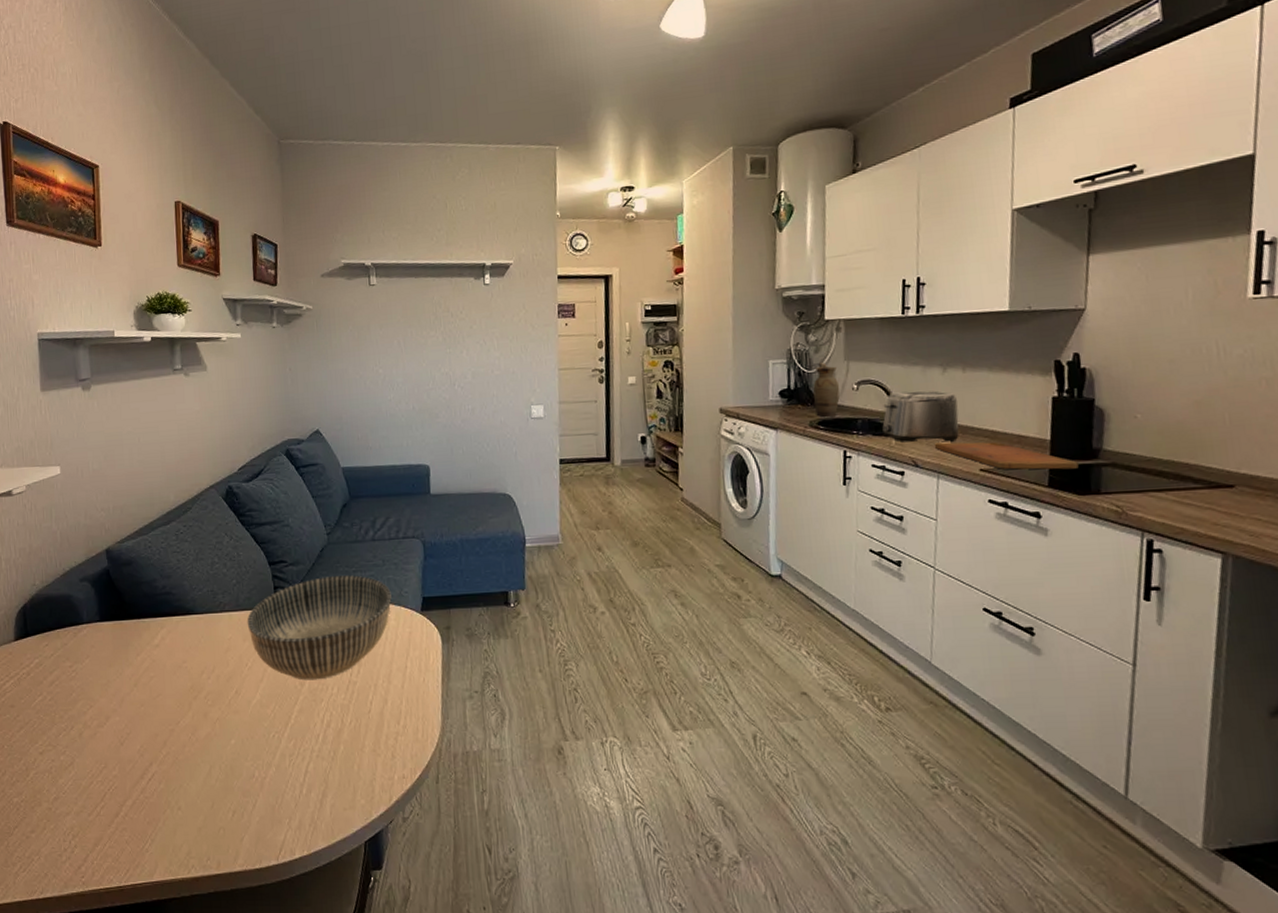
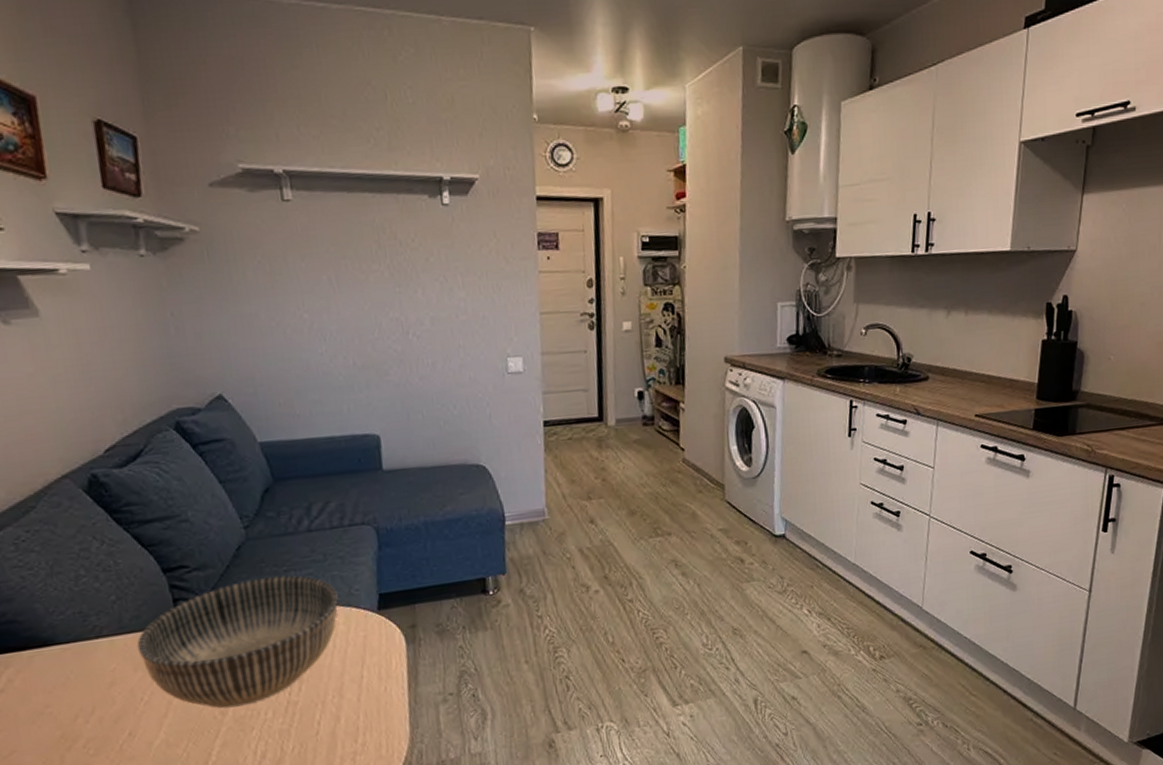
ceramic jug: present [812,363,840,418] -> none [821,305,849,366]
toaster: present [882,390,959,442] -> none [888,335,959,390]
cutting board: present [935,442,1079,470] -> none [936,386,1059,414]

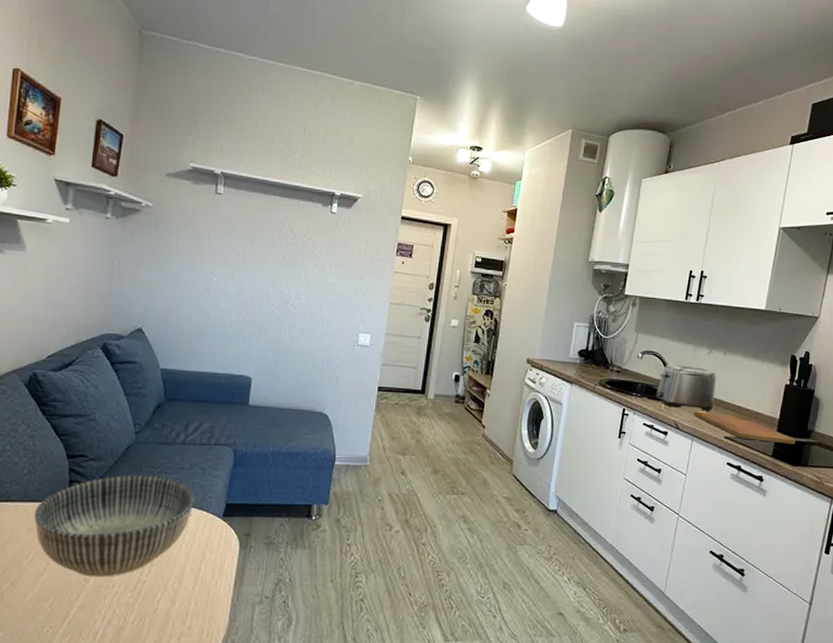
toaster: none [888,335,959,390] -> present [656,364,716,412]
cutting board: none [936,386,1059,414] -> present [694,411,796,444]

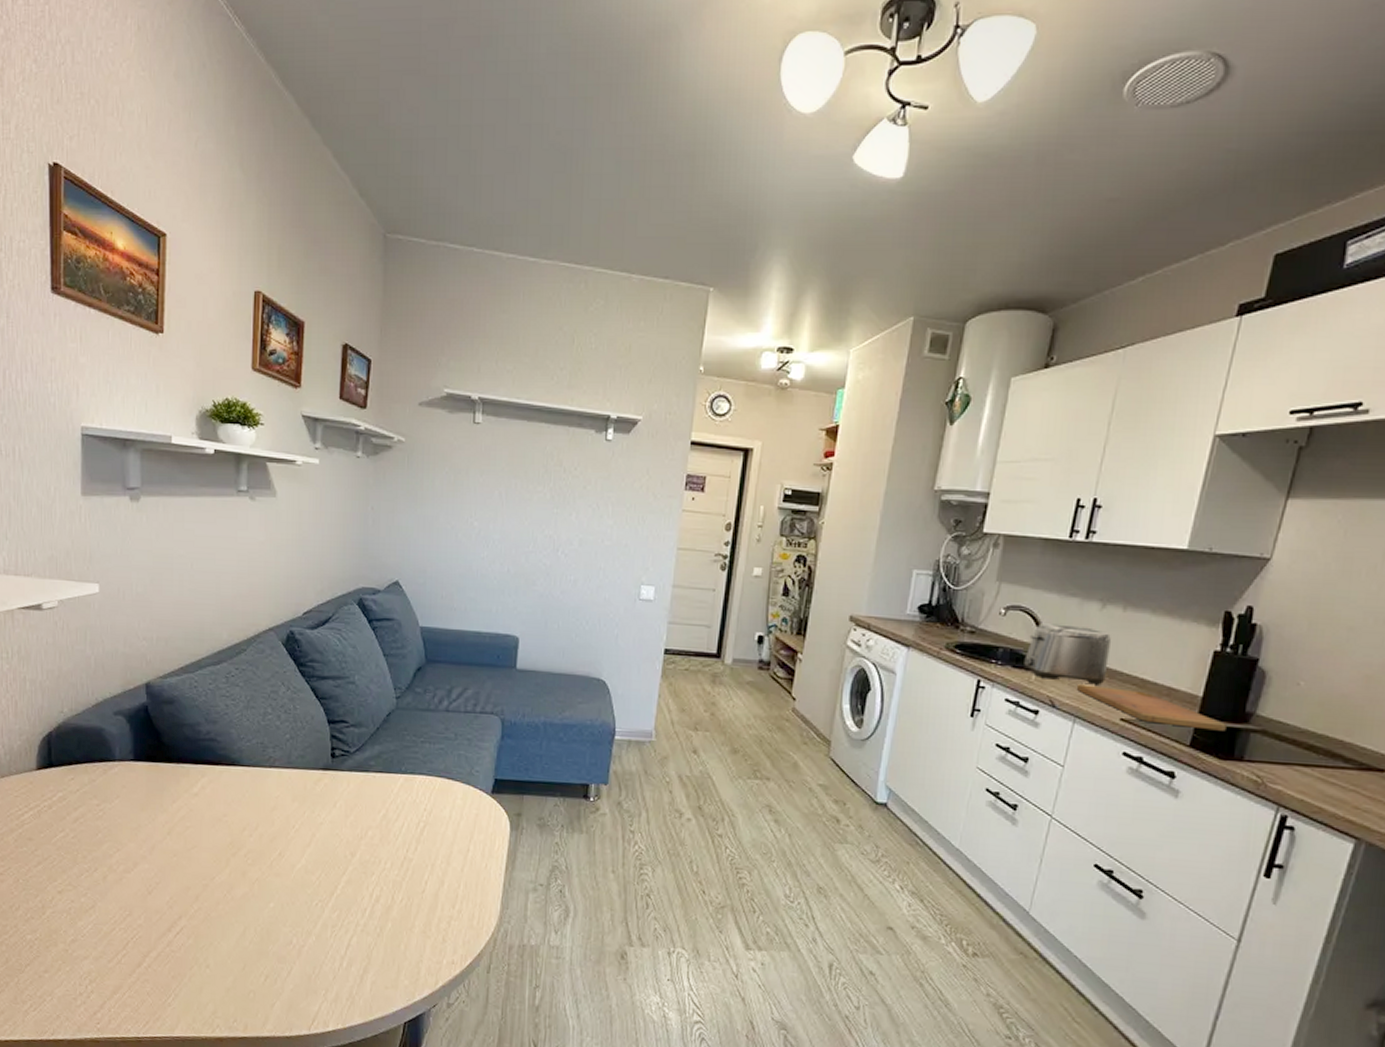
bowl: present [34,475,195,577] -> none [298,743,461,852]

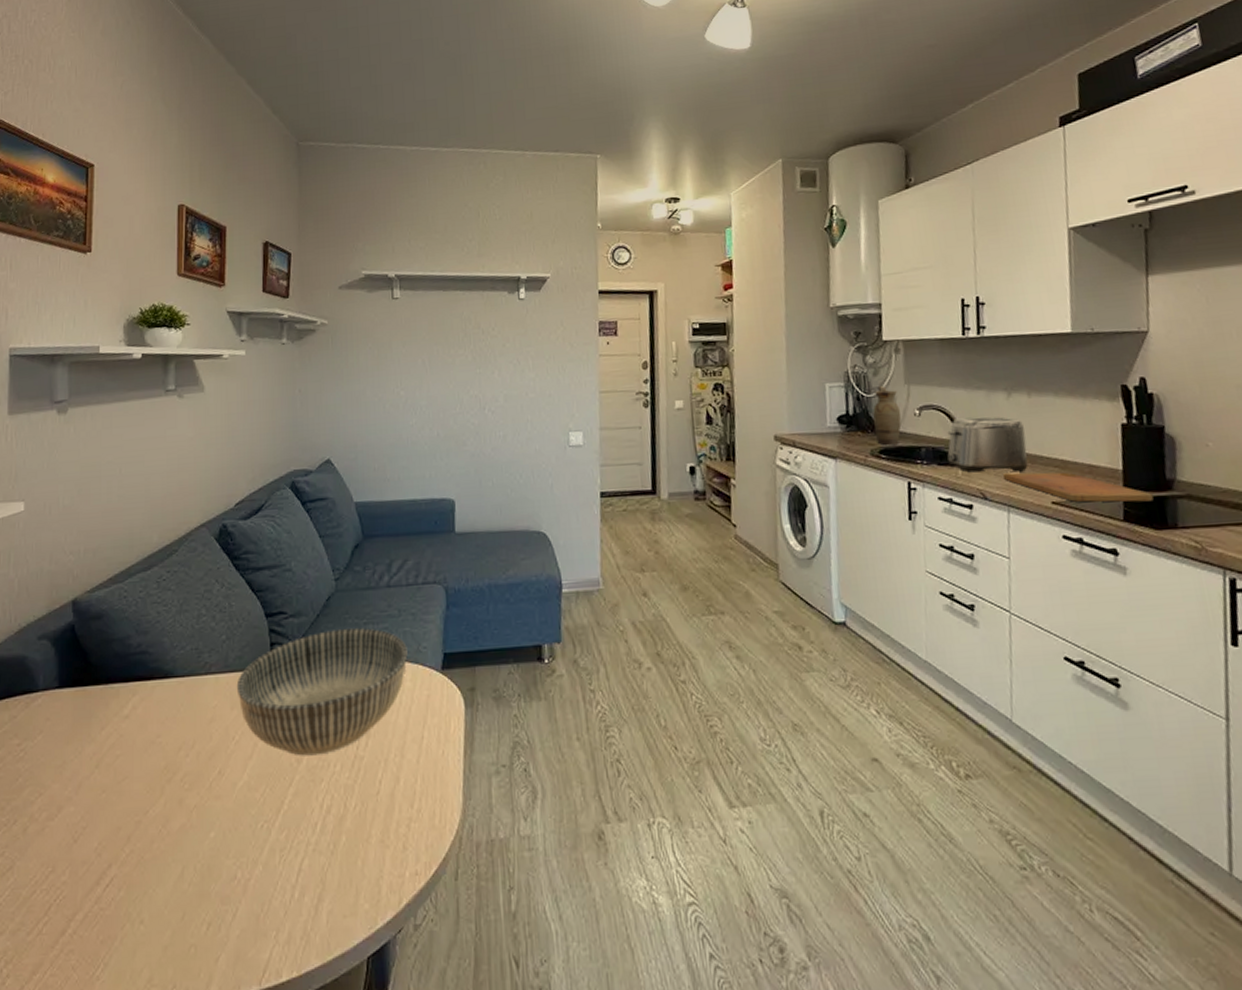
bowl: none [298,743,461,852] -> present [236,628,408,756]
ceramic jug: none [954,580,986,642] -> present [872,386,902,446]

